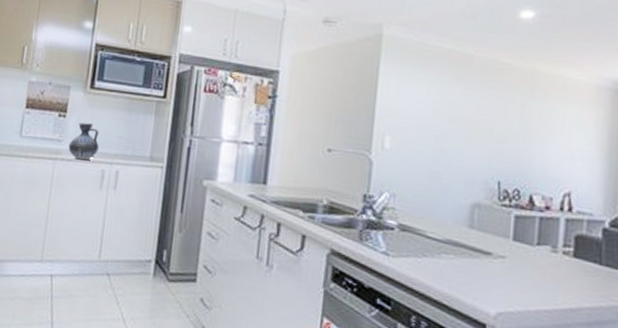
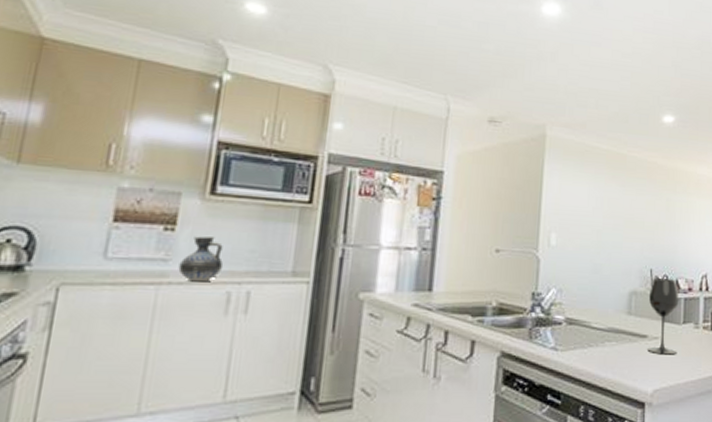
wineglass: none [491,191,534,278] -> present [647,278,679,355]

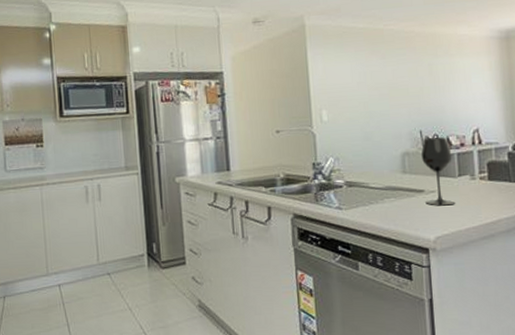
ceramic jug: present [178,235,224,282] -> none [51,147,79,182]

